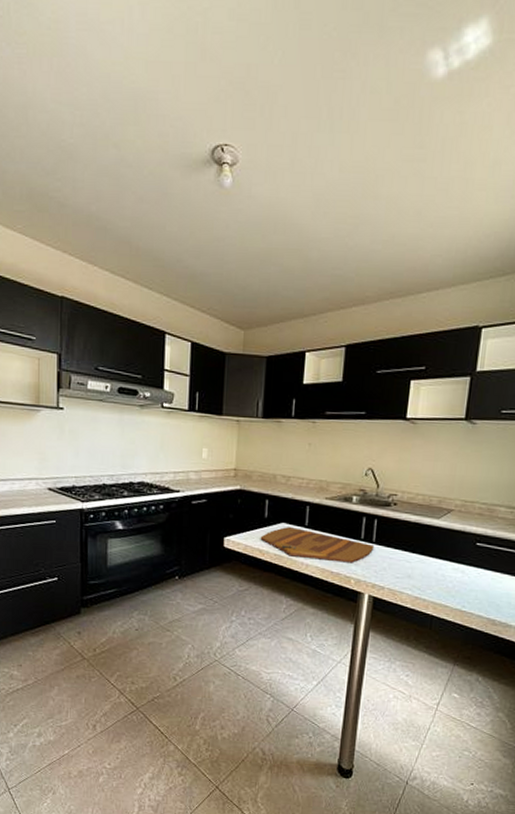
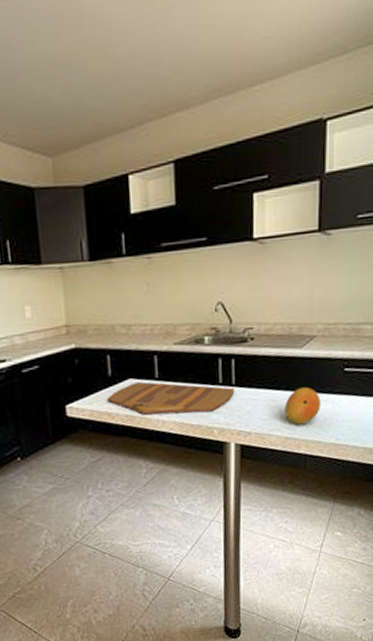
fruit: none [417,554,452,588] -> present [284,387,321,425]

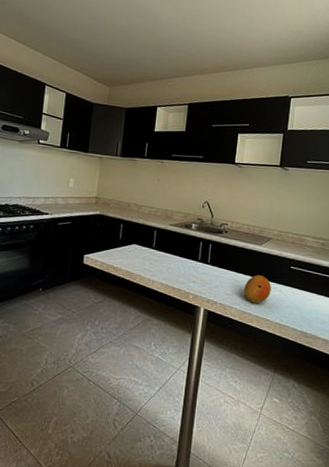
cutting board: present [106,381,235,415] -> none [115,247,209,281]

